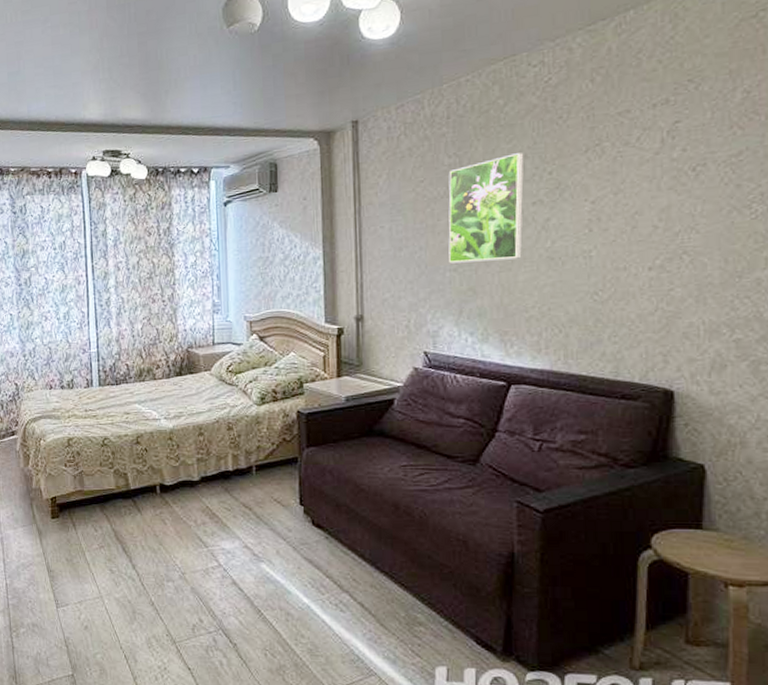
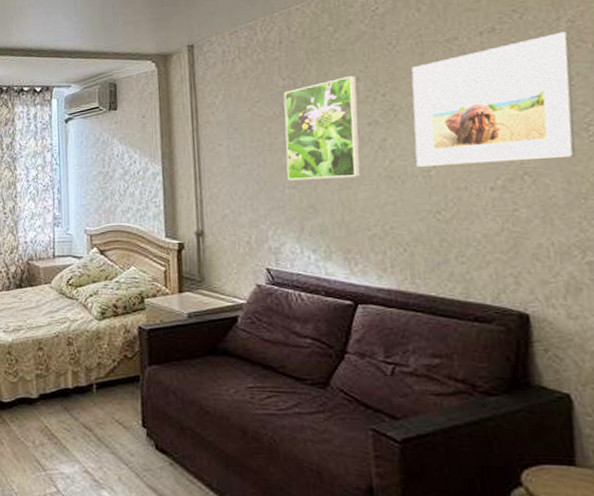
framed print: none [577,103,744,247] -> present [411,31,576,167]

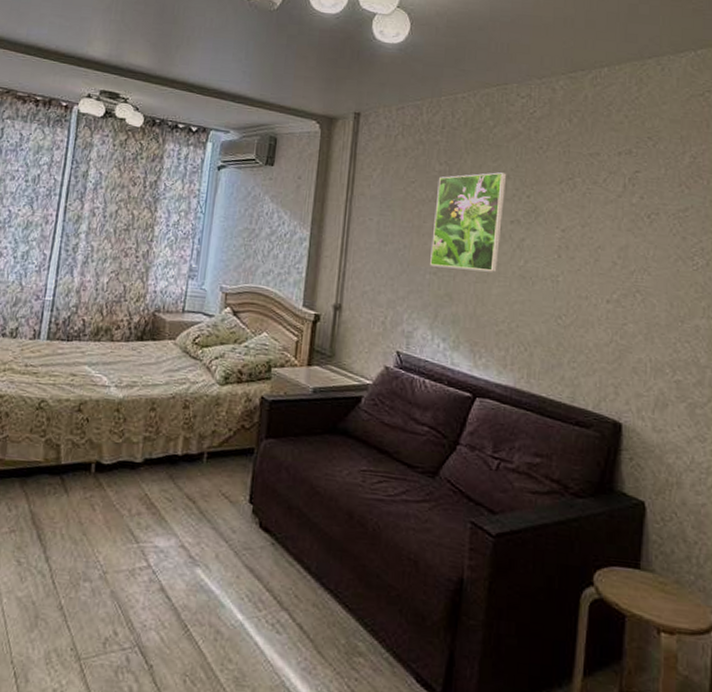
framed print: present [411,31,576,167] -> none [548,165,691,283]

